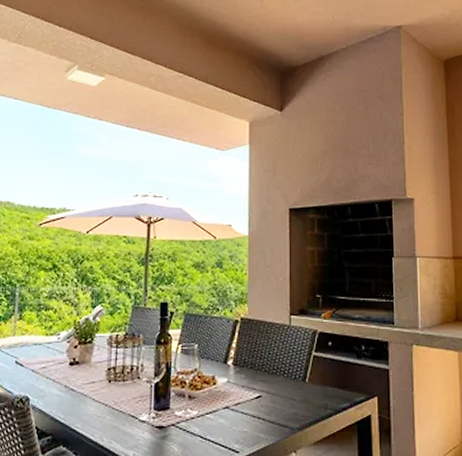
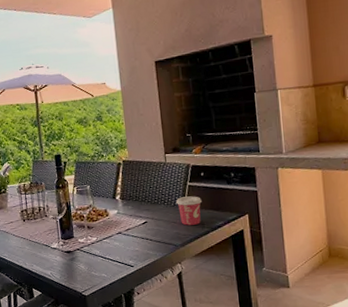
cup: none [297,369,327,404] -> present [175,196,202,226]

